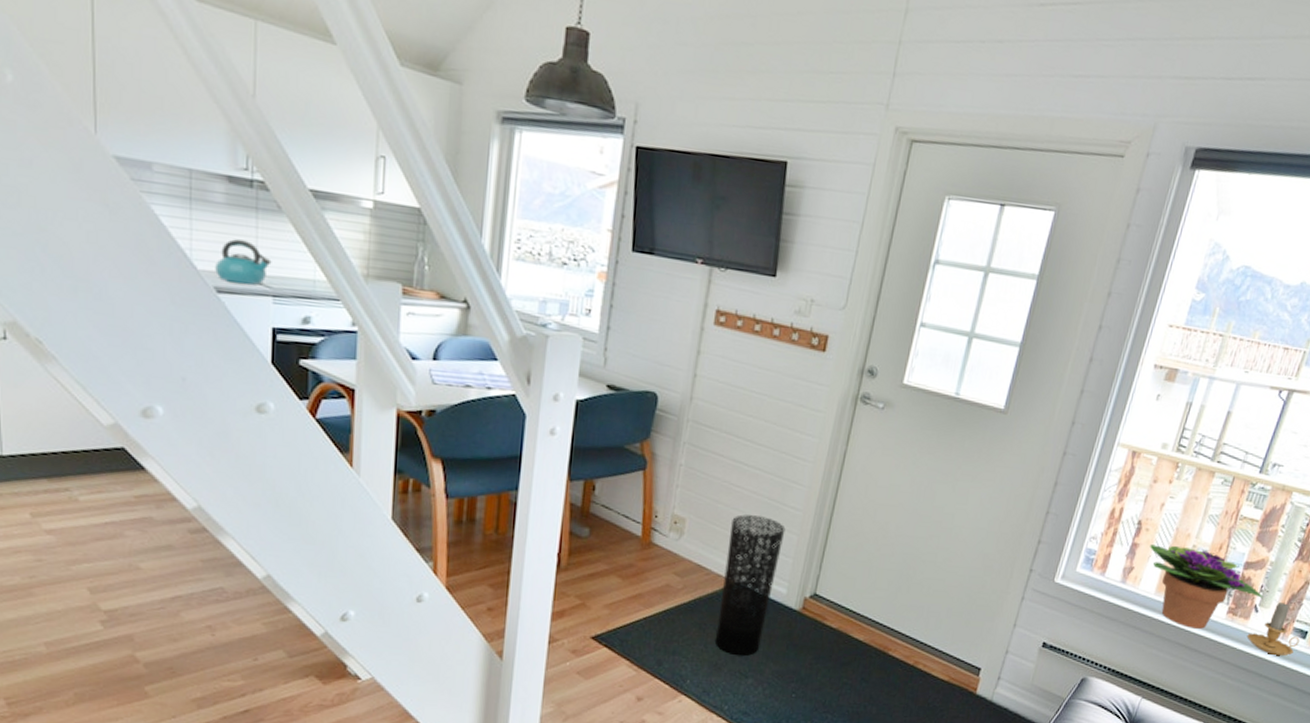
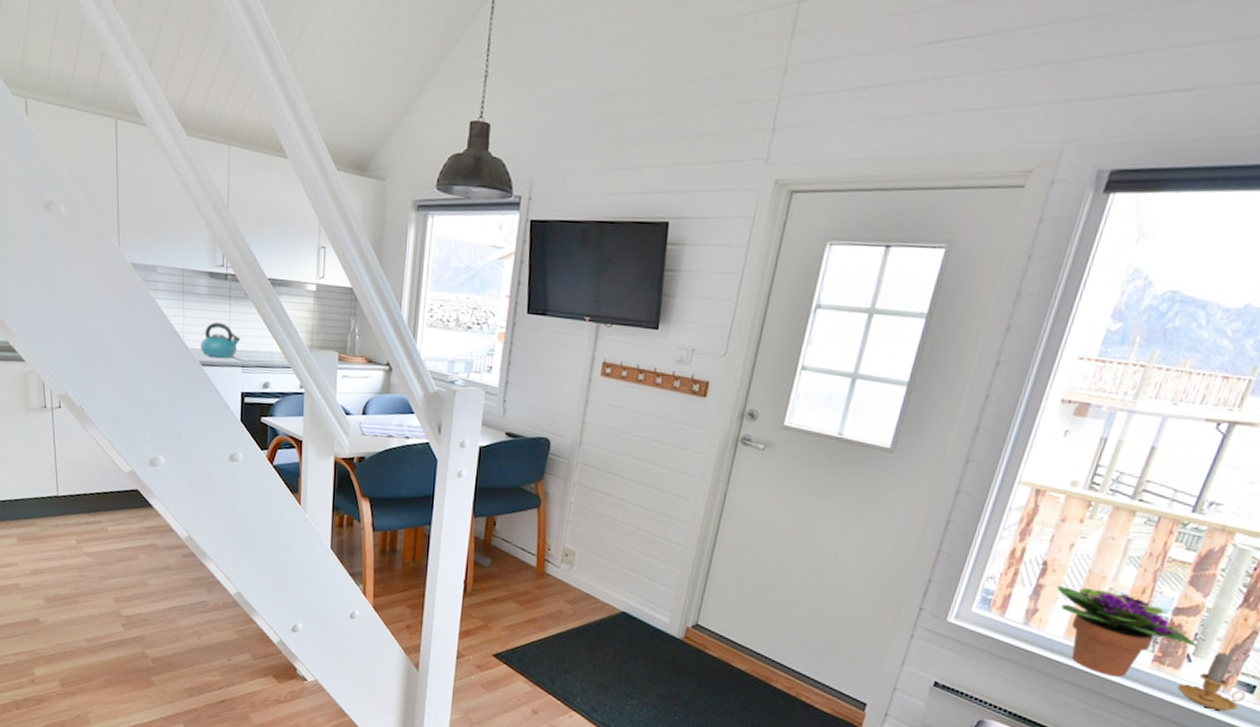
umbrella stand: present [716,514,786,656] -> none [603,549,669,679]

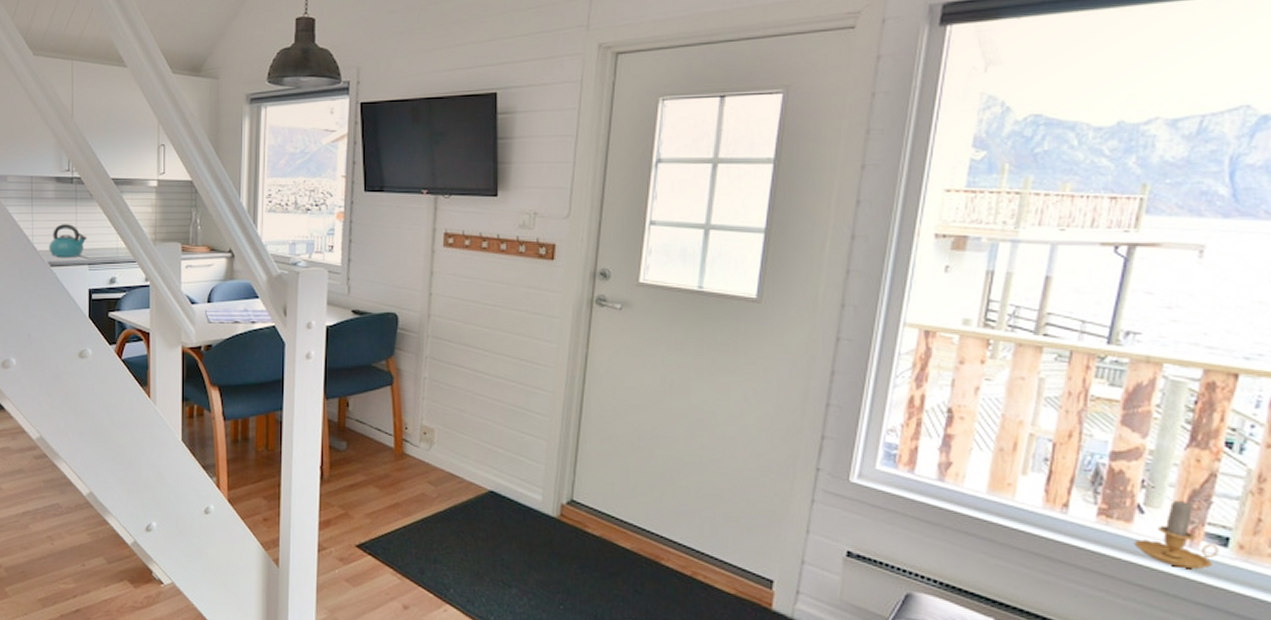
potted flower: present [1057,586,1198,678] -> none [969,435,1148,536]

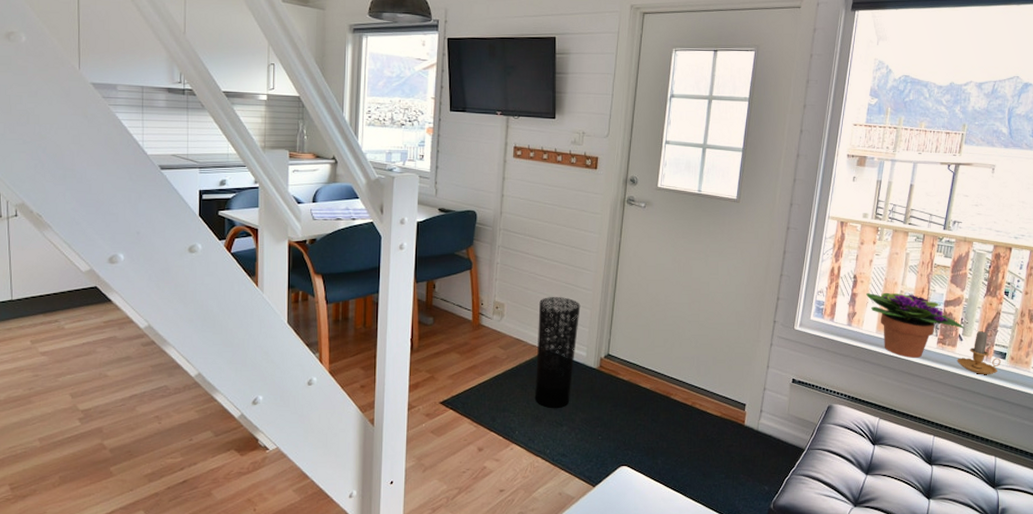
kettle: present [49,224,87,257] -> none [160,131,198,161]
umbrella stand: none [475,423,534,565] -> present [535,297,581,409]
potted flower: none [969,435,1148,536] -> present [866,292,965,359]

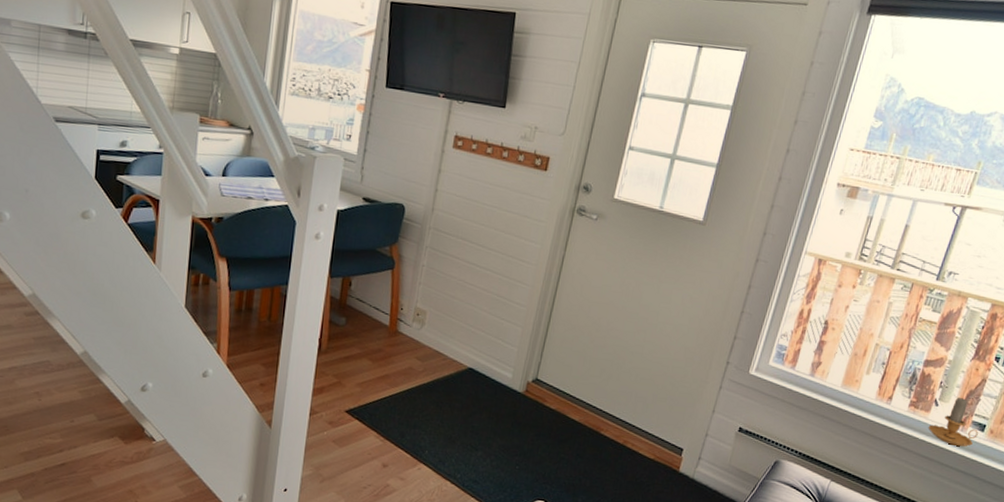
umbrella stand: present [535,297,581,409] -> none [450,309,512,431]
potted flower: present [866,292,965,359] -> none [836,342,943,421]

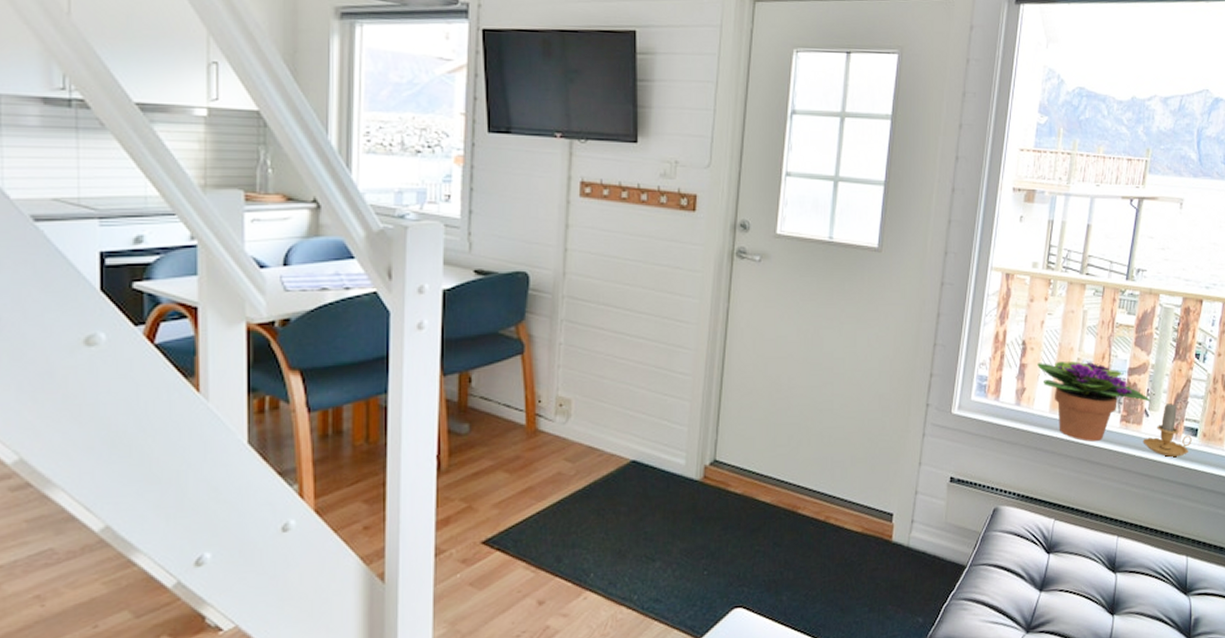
potted flower: none [836,342,943,421] -> present [1037,361,1151,443]

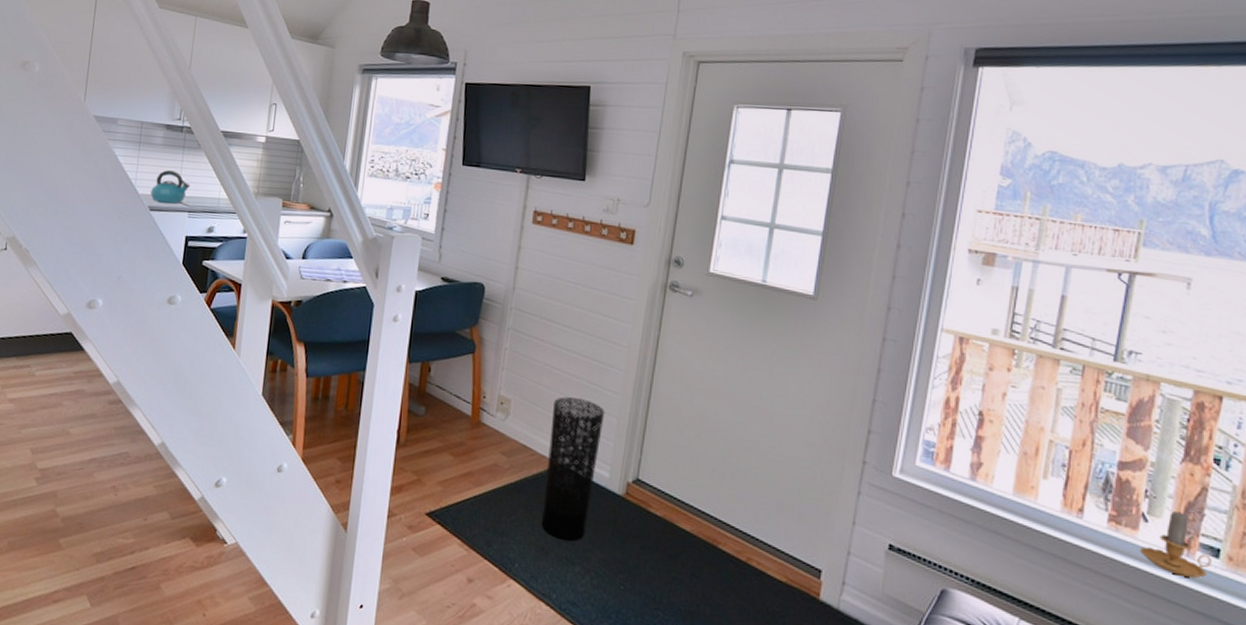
kettle: none [31,163,96,208] -> present [150,170,190,204]
umbrella stand: none [617,386,677,539] -> present [542,397,605,541]
potted flower: present [1037,361,1151,443] -> none [998,438,1151,540]

